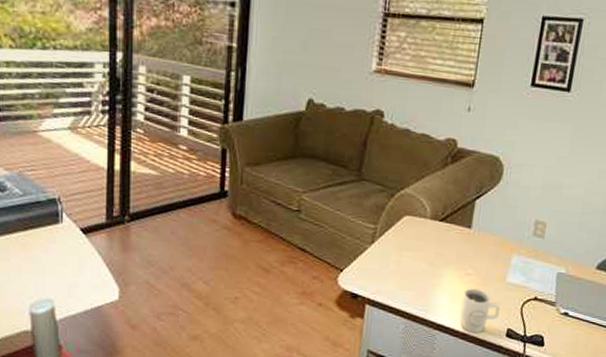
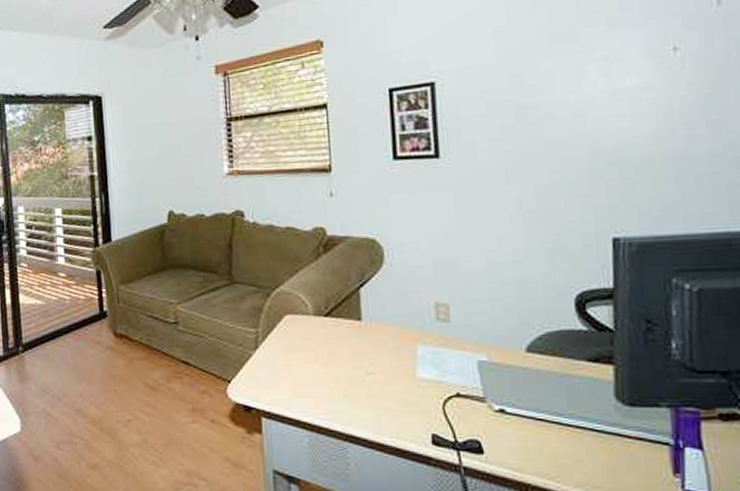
mug: present [459,288,501,333] -> none [368,389,418,442]

